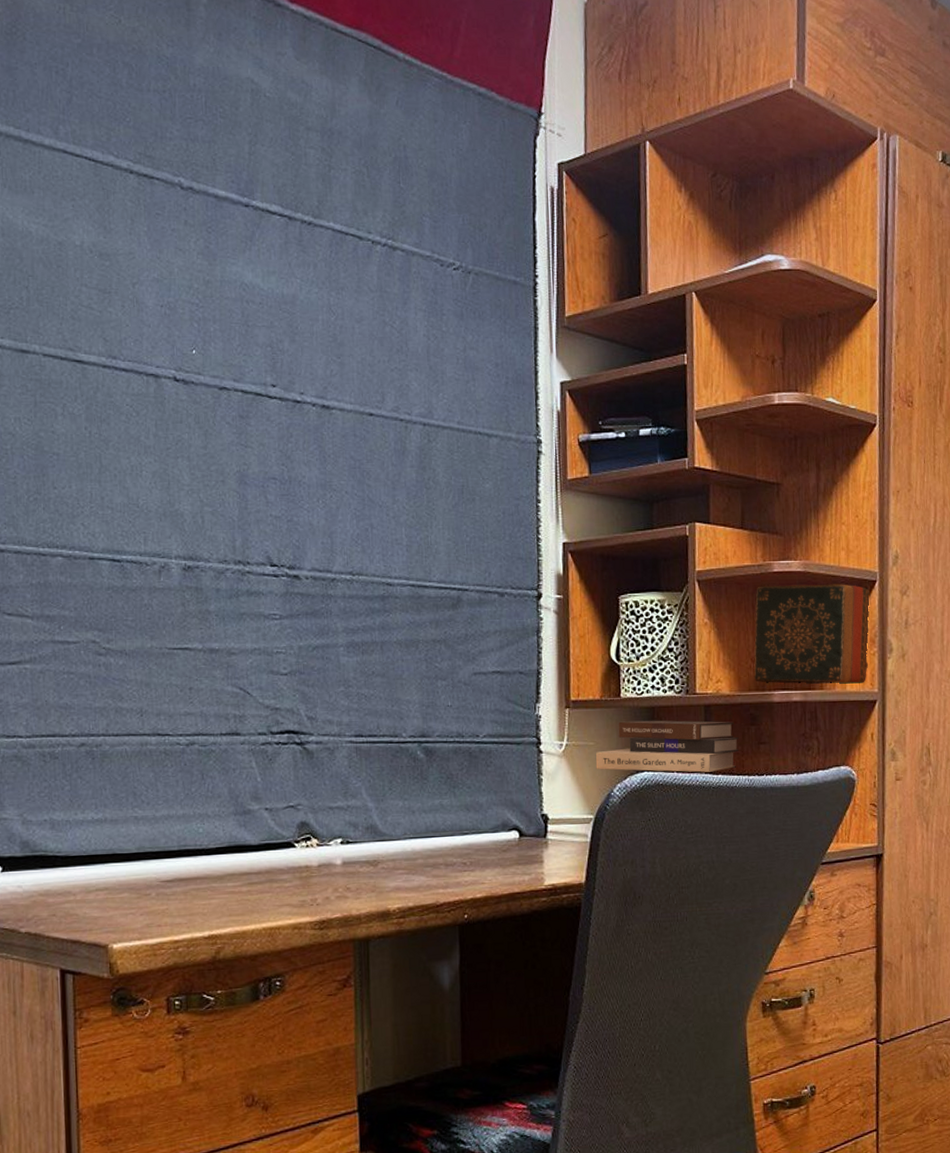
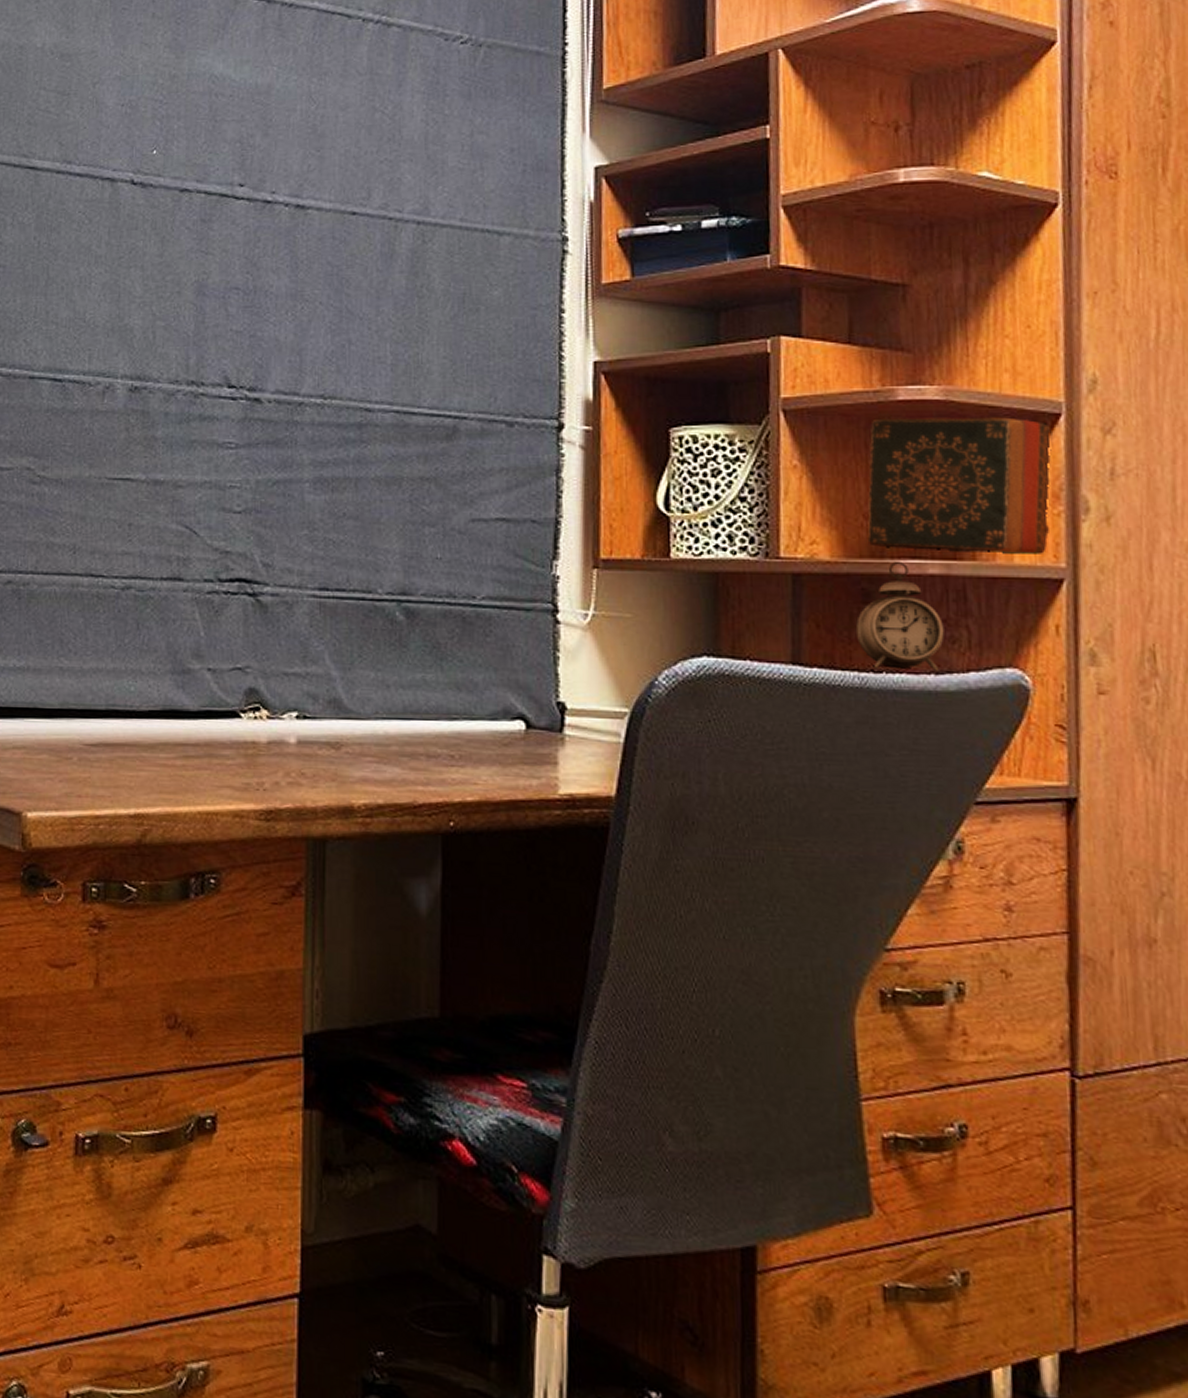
books: present [595,720,739,773] -> none [633,589,844,664]
alarm clock: none [747,692,803,773] -> present [856,561,944,673]

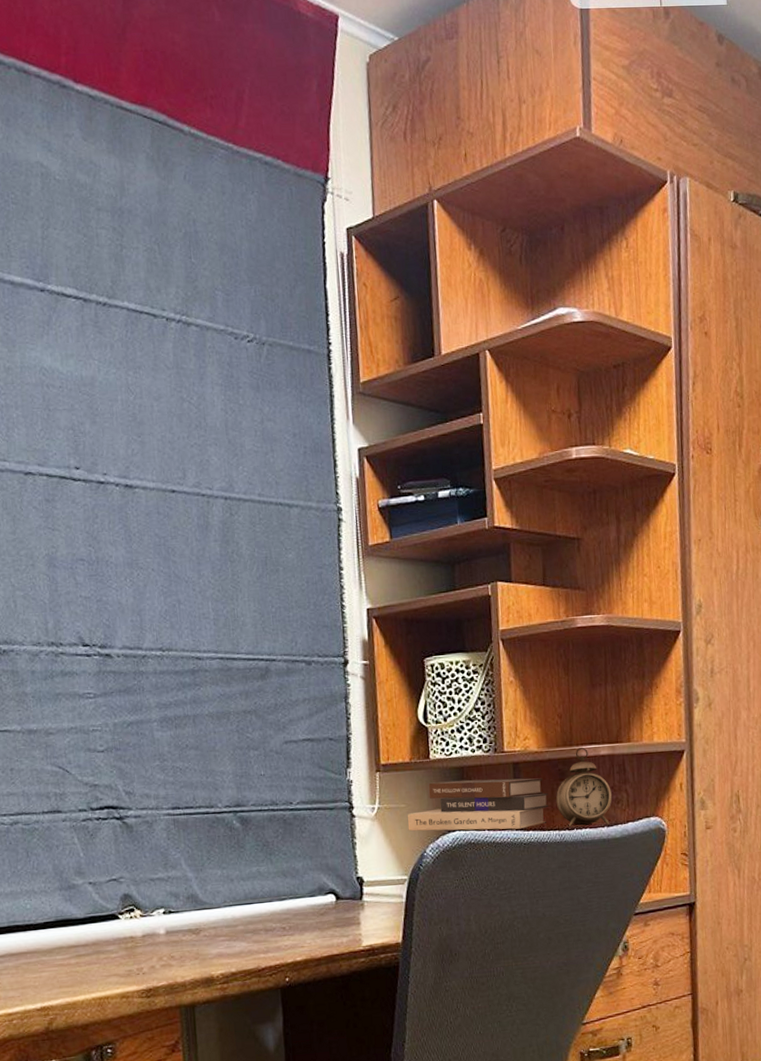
books: none [633,589,844,664] -> present [408,778,548,832]
decorative box: present [867,417,1052,554] -> none [560,636,675,738]

